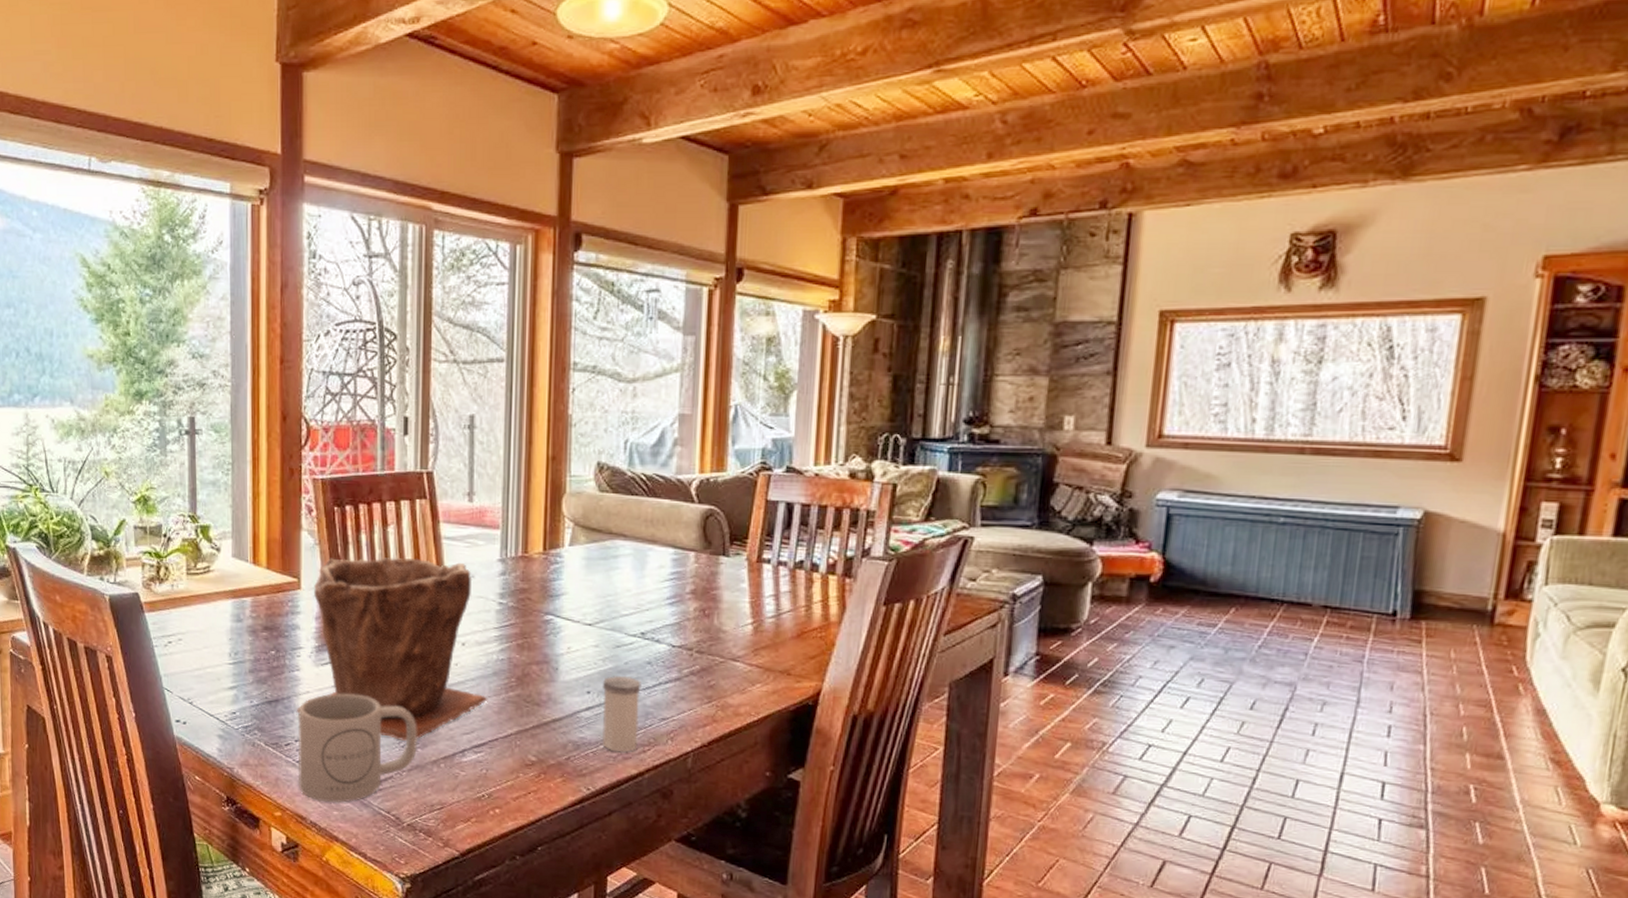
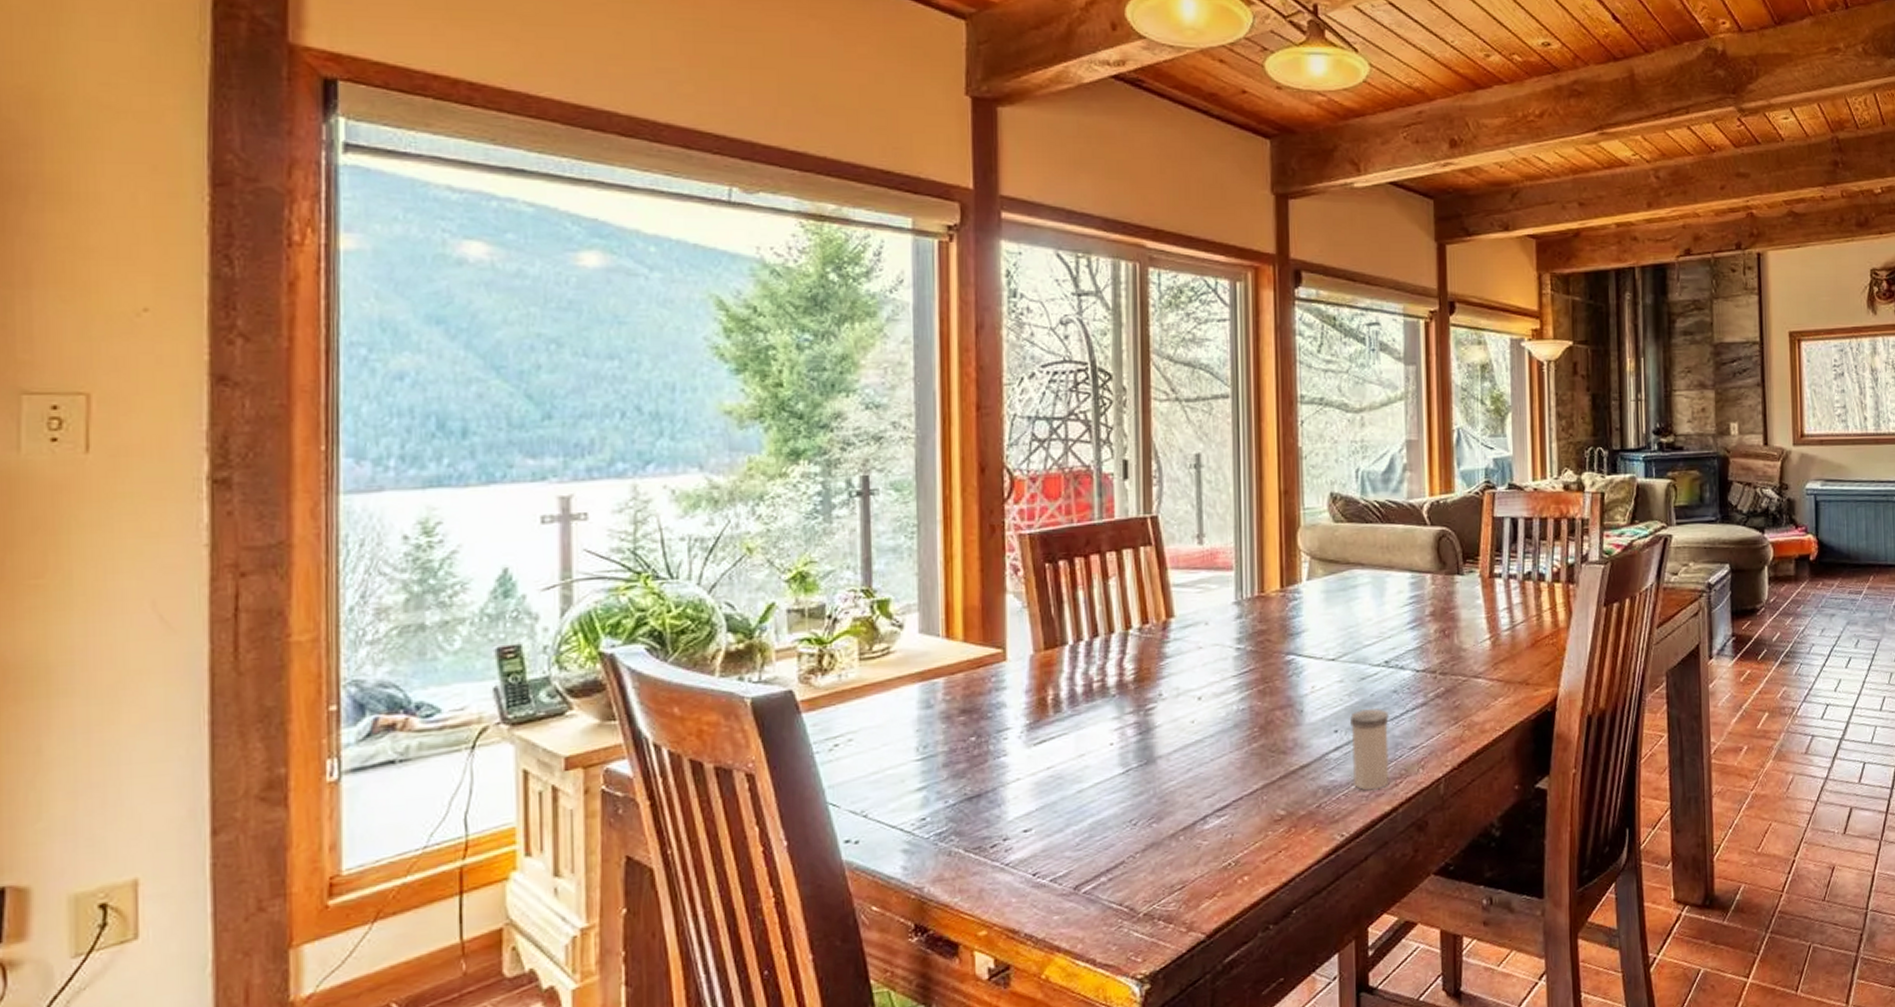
plant pot: present [296,557,488,741] -> none [1003,610,1230,818]
mug: present [297,693,417,803] -> none [1006,772,1152,907]

